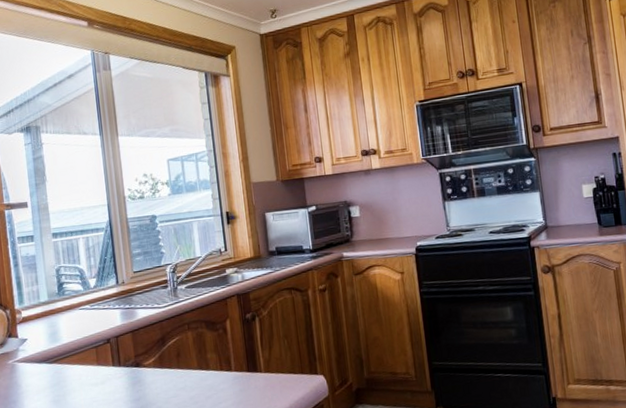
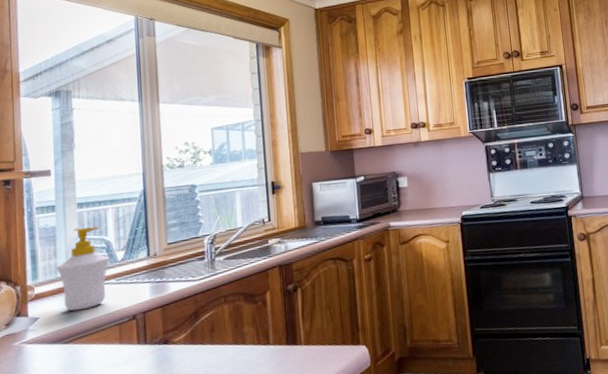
soap bottle: none [38,255,84,334] -> present [56,226,110,311]

